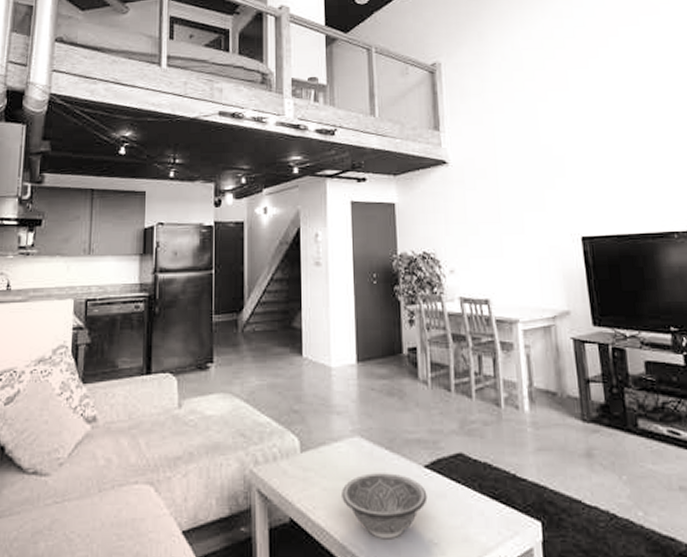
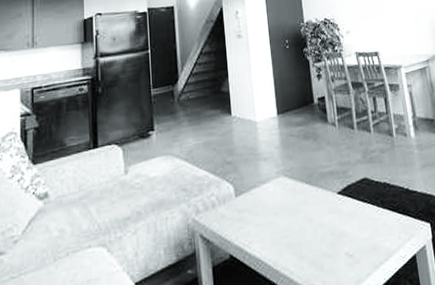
decorative bowl: present [342,473,428,540] -> none [272,202,342,259]

